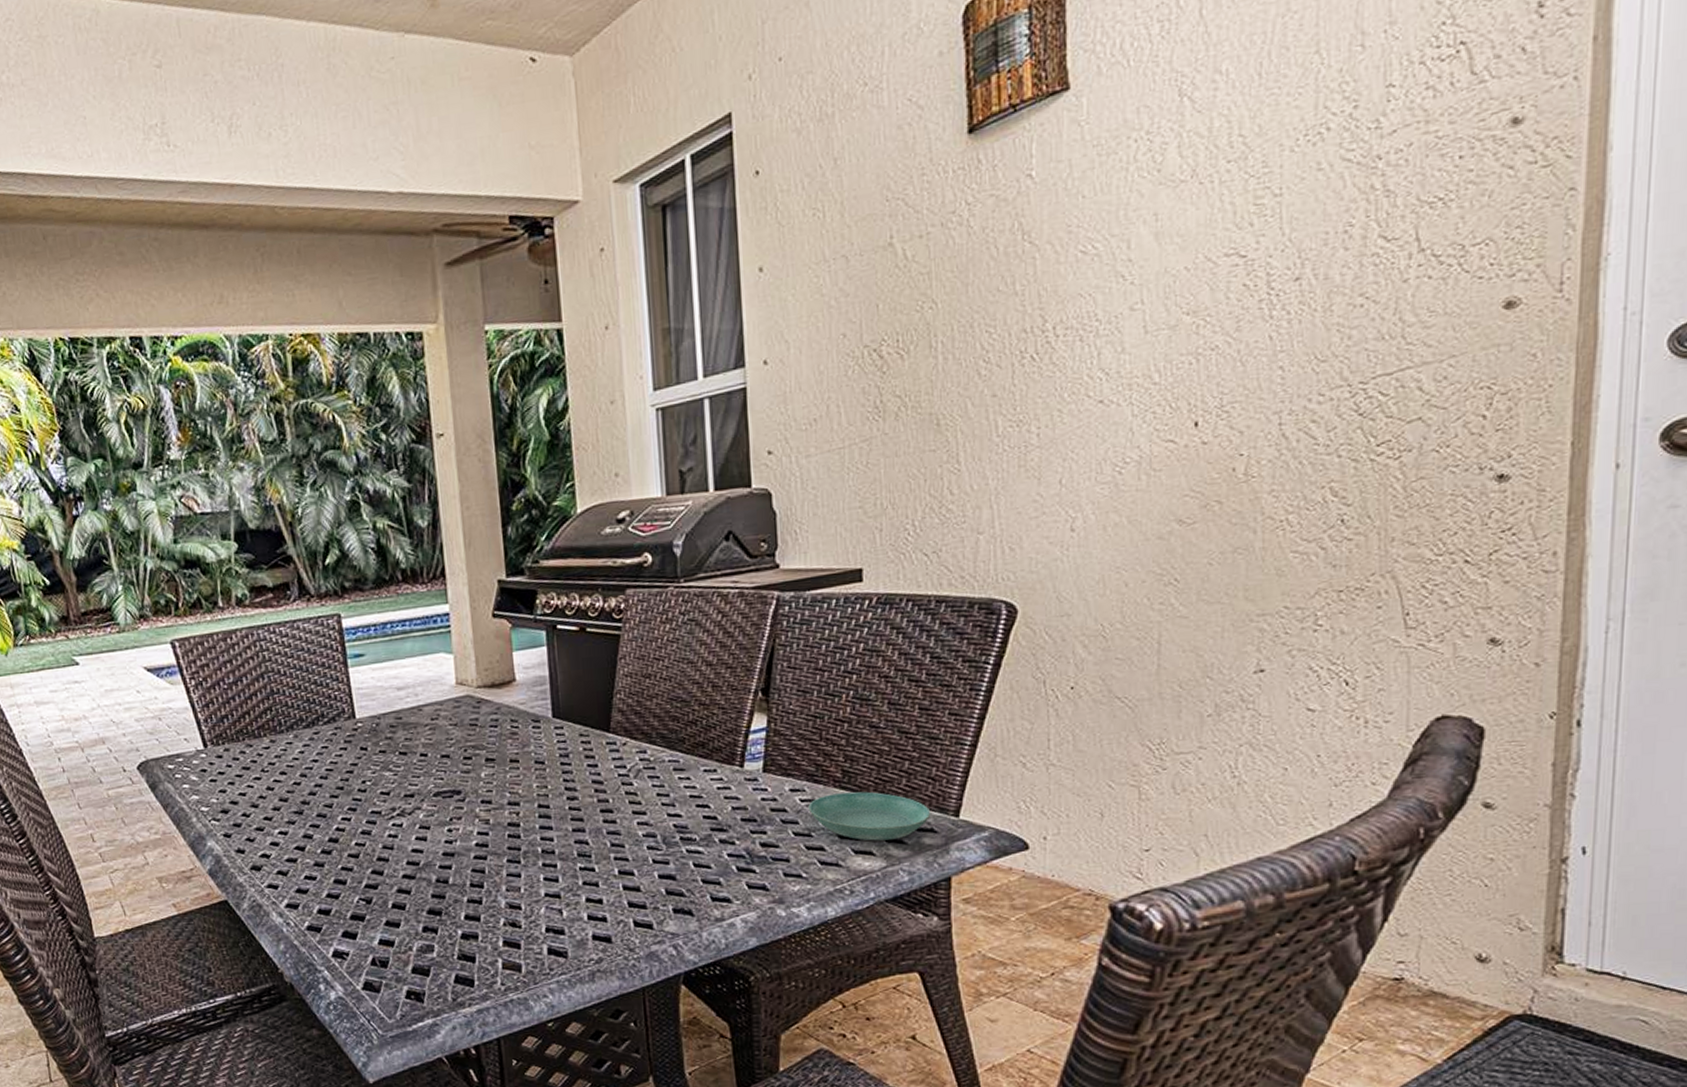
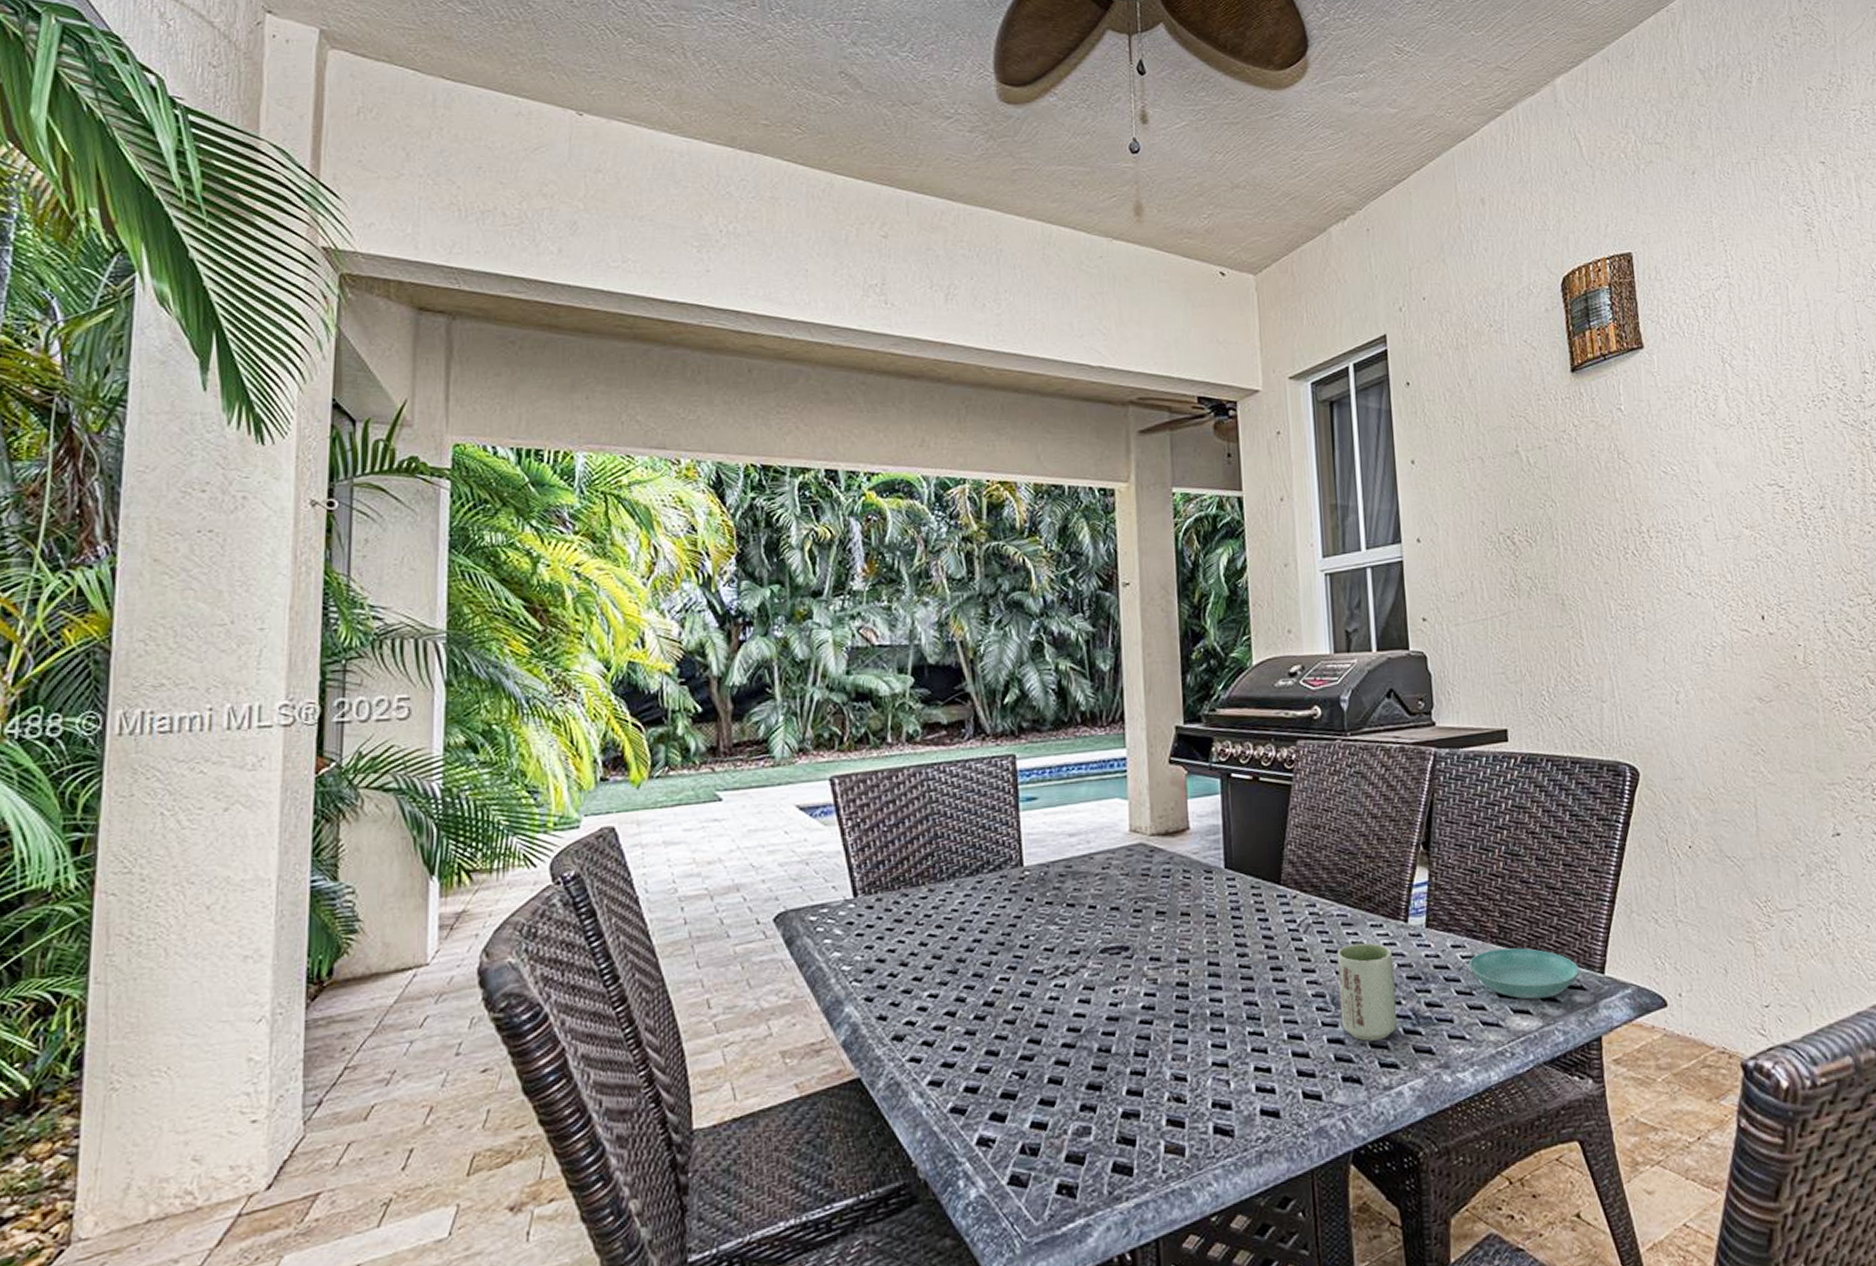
cup: none [668,786,731,878] -> present [1337,942,1398,1041]

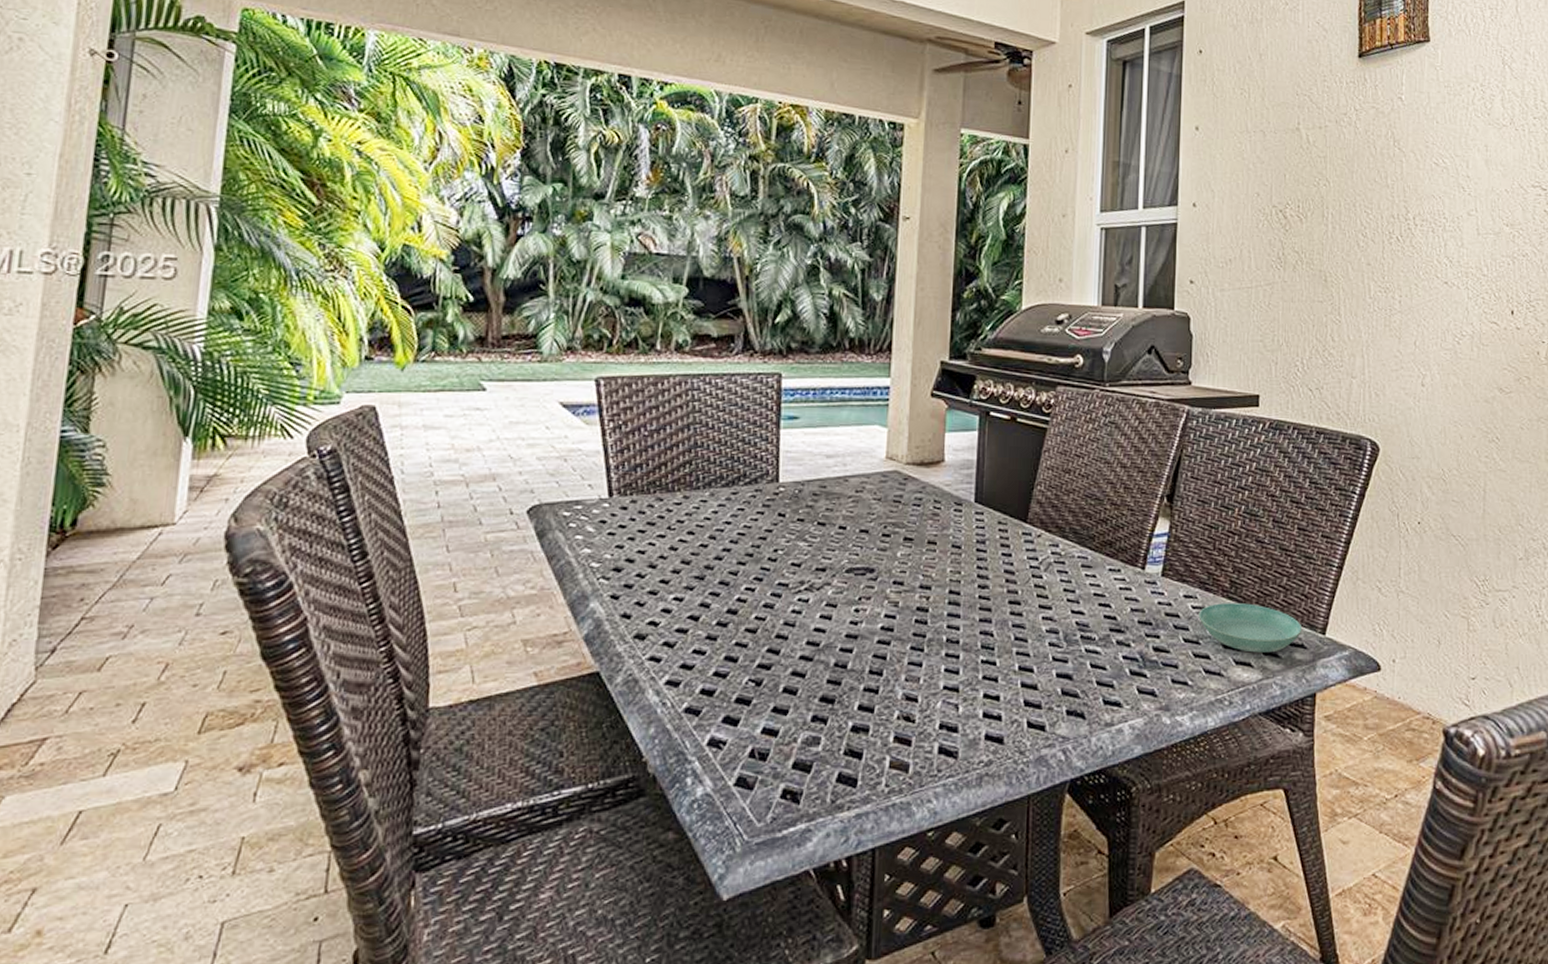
cup: present [1337,942,1398,1041] -> none [1071,585,1127,679]

